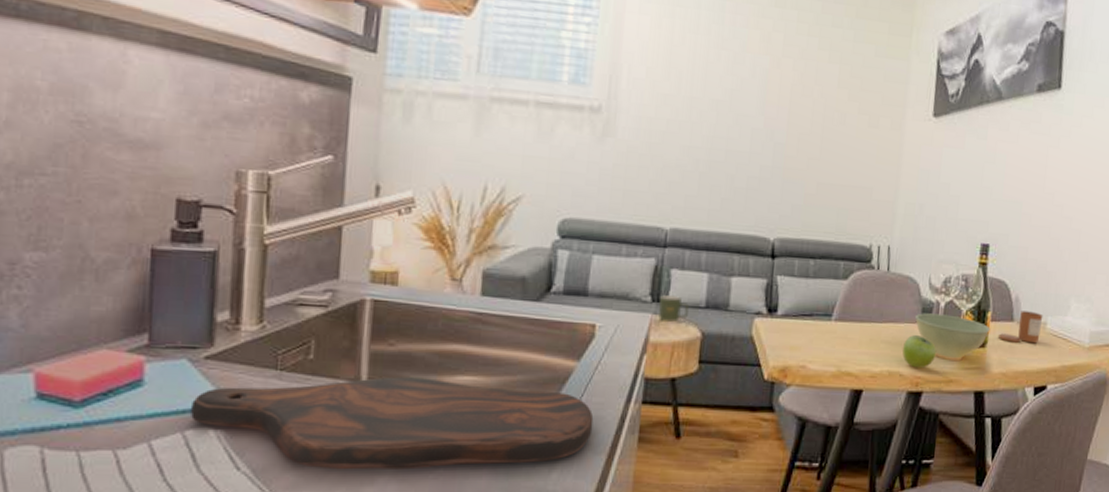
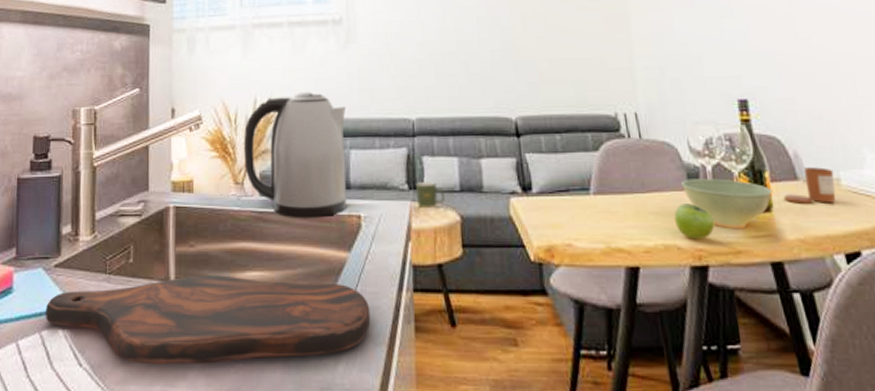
kettle: none [465,185,593,325] -> present [244,92,347,220]

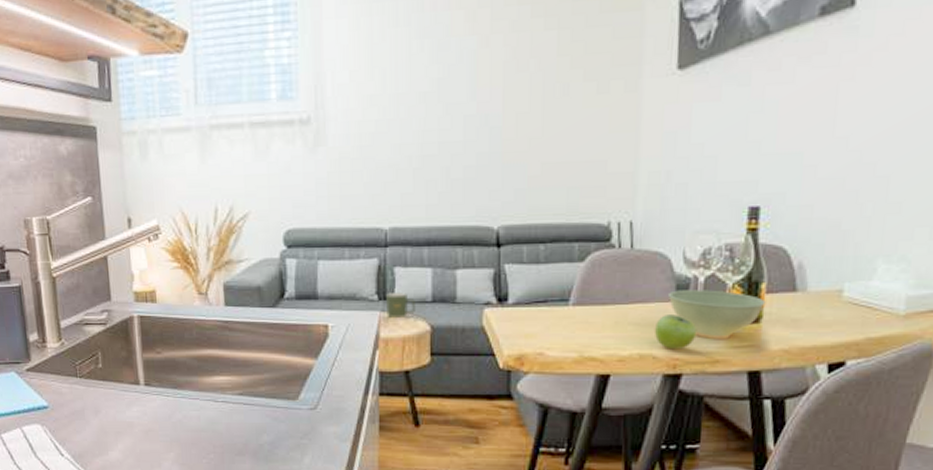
cutting board: present [46,275,371,365] -> none [23,379,336,456]
kettle: present [244,92,347,220] -> none [205,200,314,329]
candle: present [783,167,836,204] -> none [776,278,838,315]

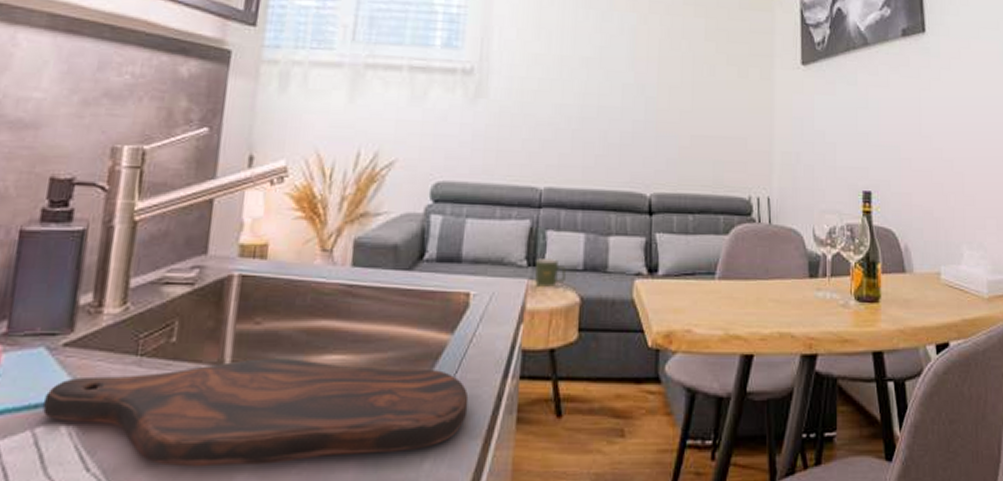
cutting board: none [23,379,336,456] -> present [43,358,469,467]
fruit: present [654,315,697,349] -> none [791,292,828,328]
bowl: present [667,290,766,340] -> none [801,267,882,319]

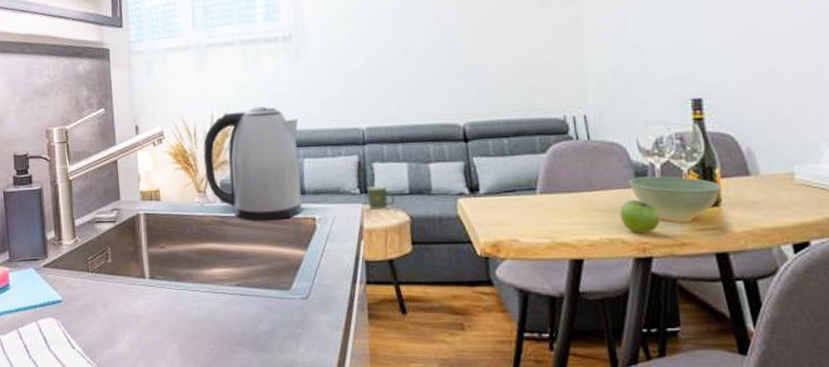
cutting board: present [43,358,469,467] -> none [39,272,328,348]
kettle: none [336,149,466,296] -> present [203,106,303,222]
fruit: none [791,292,828,328] -> present [619,200,661,234]
bowl: none [801,267,882,319] -> present [627,176,722,224]

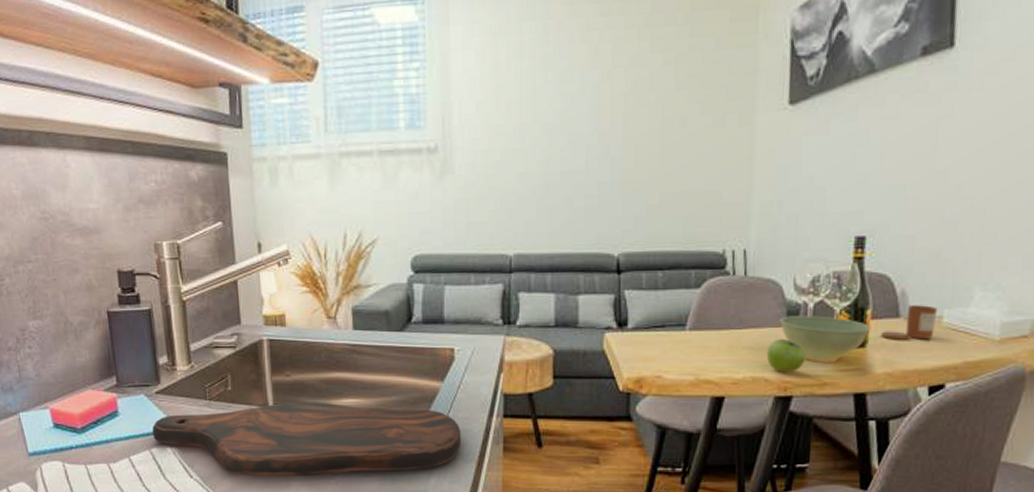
cutting board: none [39,272,328,348] -> present [152,402,462,477]
kettle: present [203,106,303,222] -> none [334,226,441,352]
mug: present [366,186,395,211] -> none [509,317,539,343]
candle: none [733,162,789,198] -> present [880,305,938,340]

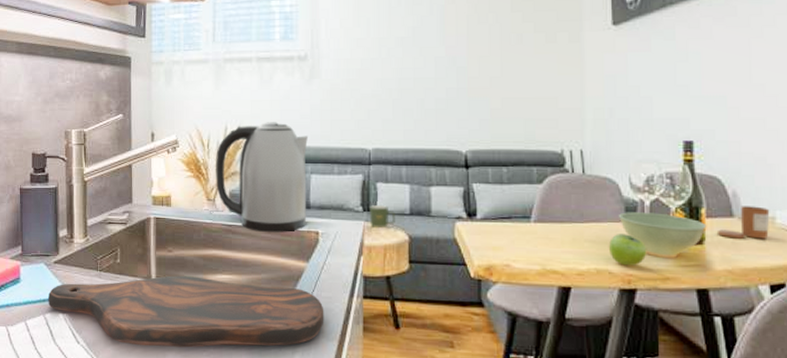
kettle: none [334,226,441,352] -> present [216,122,308,233]
mug: none [509,317,539,343] -> present [369,205,395,229]

